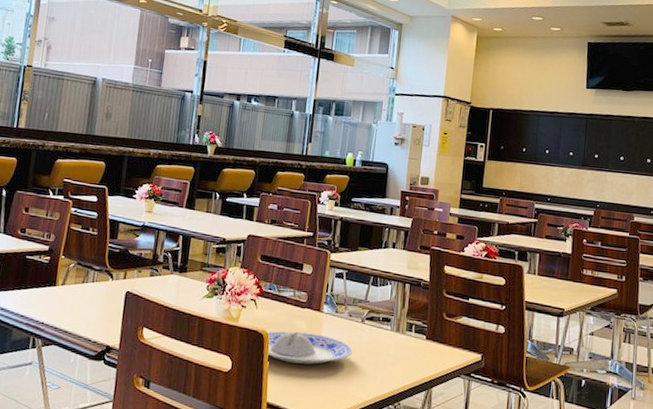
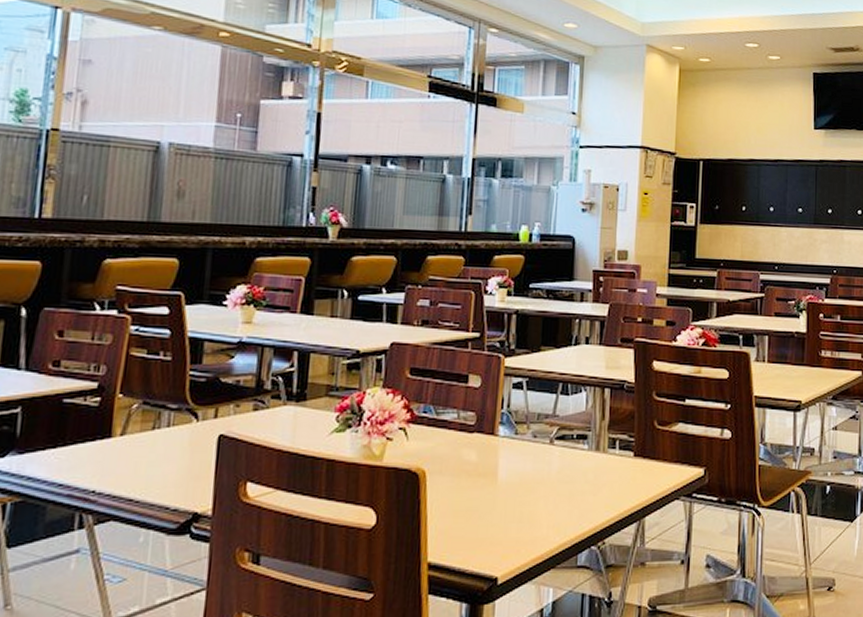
plate: present [266,331,353,365] -> none [422,464,540,507]

